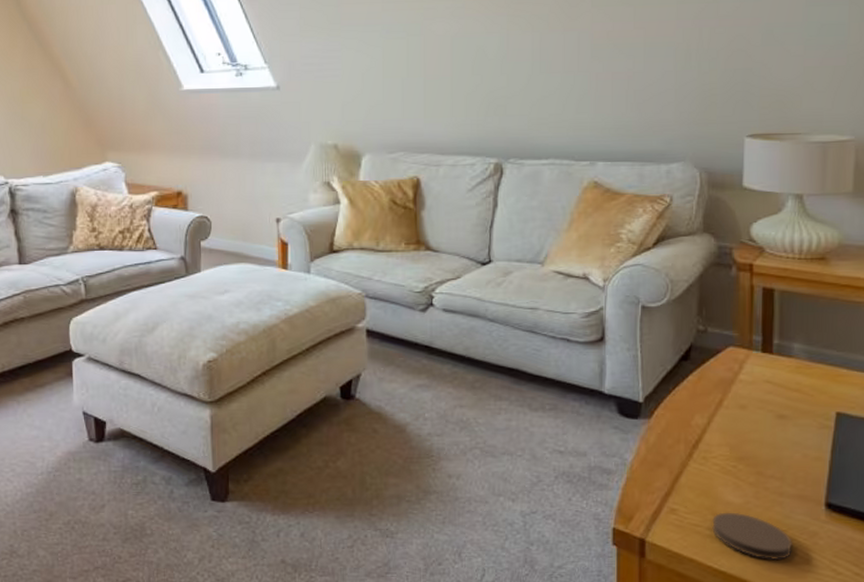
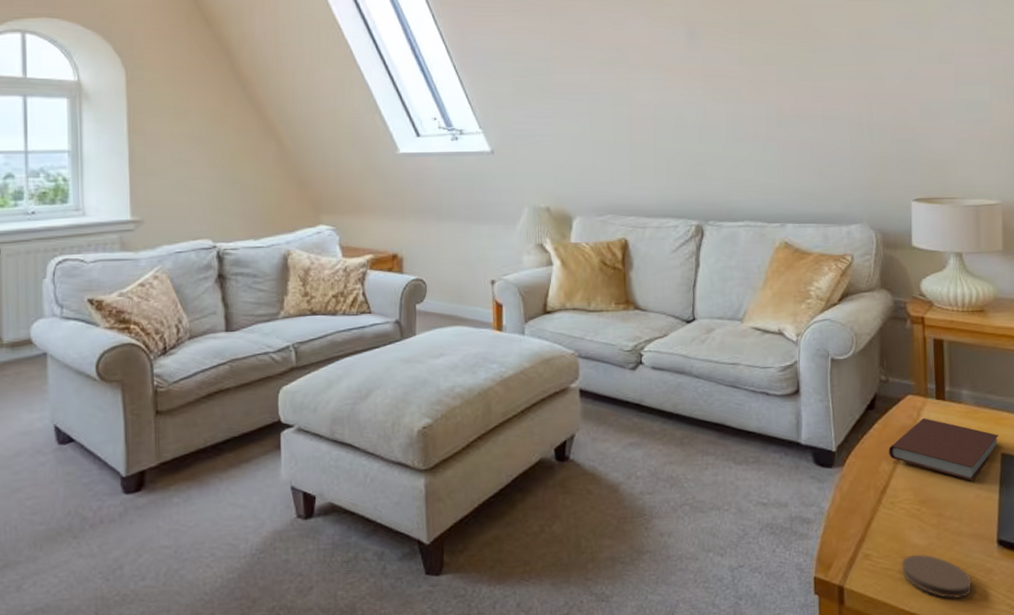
book: none [703,372,835,440] -> present [889,418,999,481]

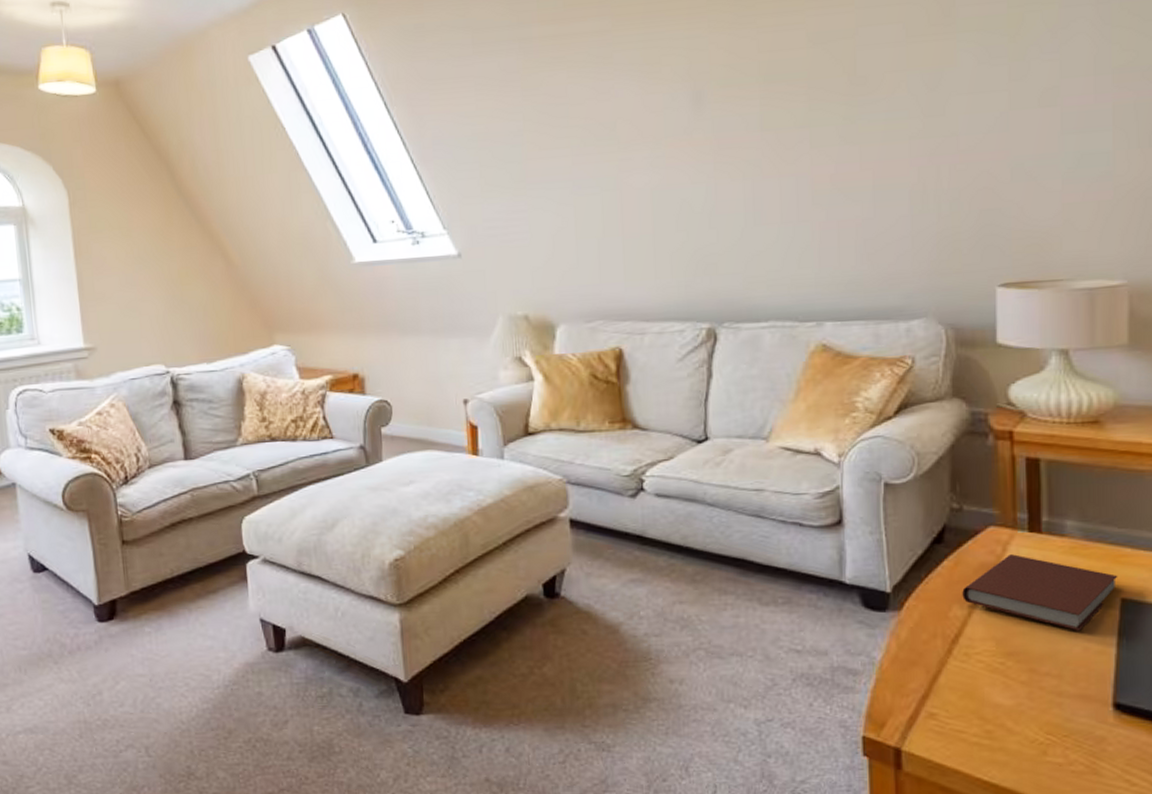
coaster: present [902,554,972,599] -> none [979,716,1076,771]

